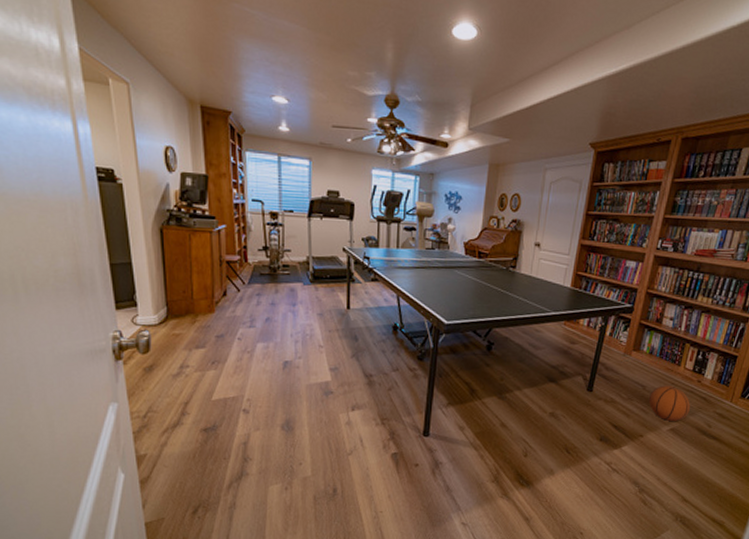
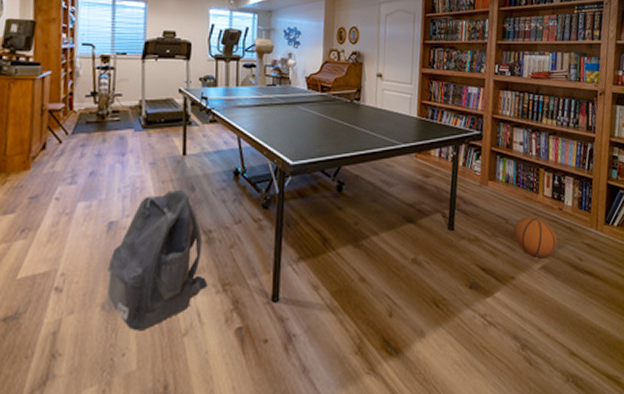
backpack: none [285,338,369,448] -> present [107,189,208,331]

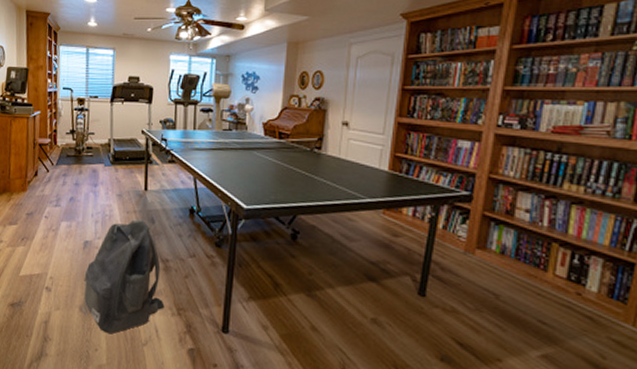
basketball: present [514,216,558,257] -> none [506,295,569,346]

